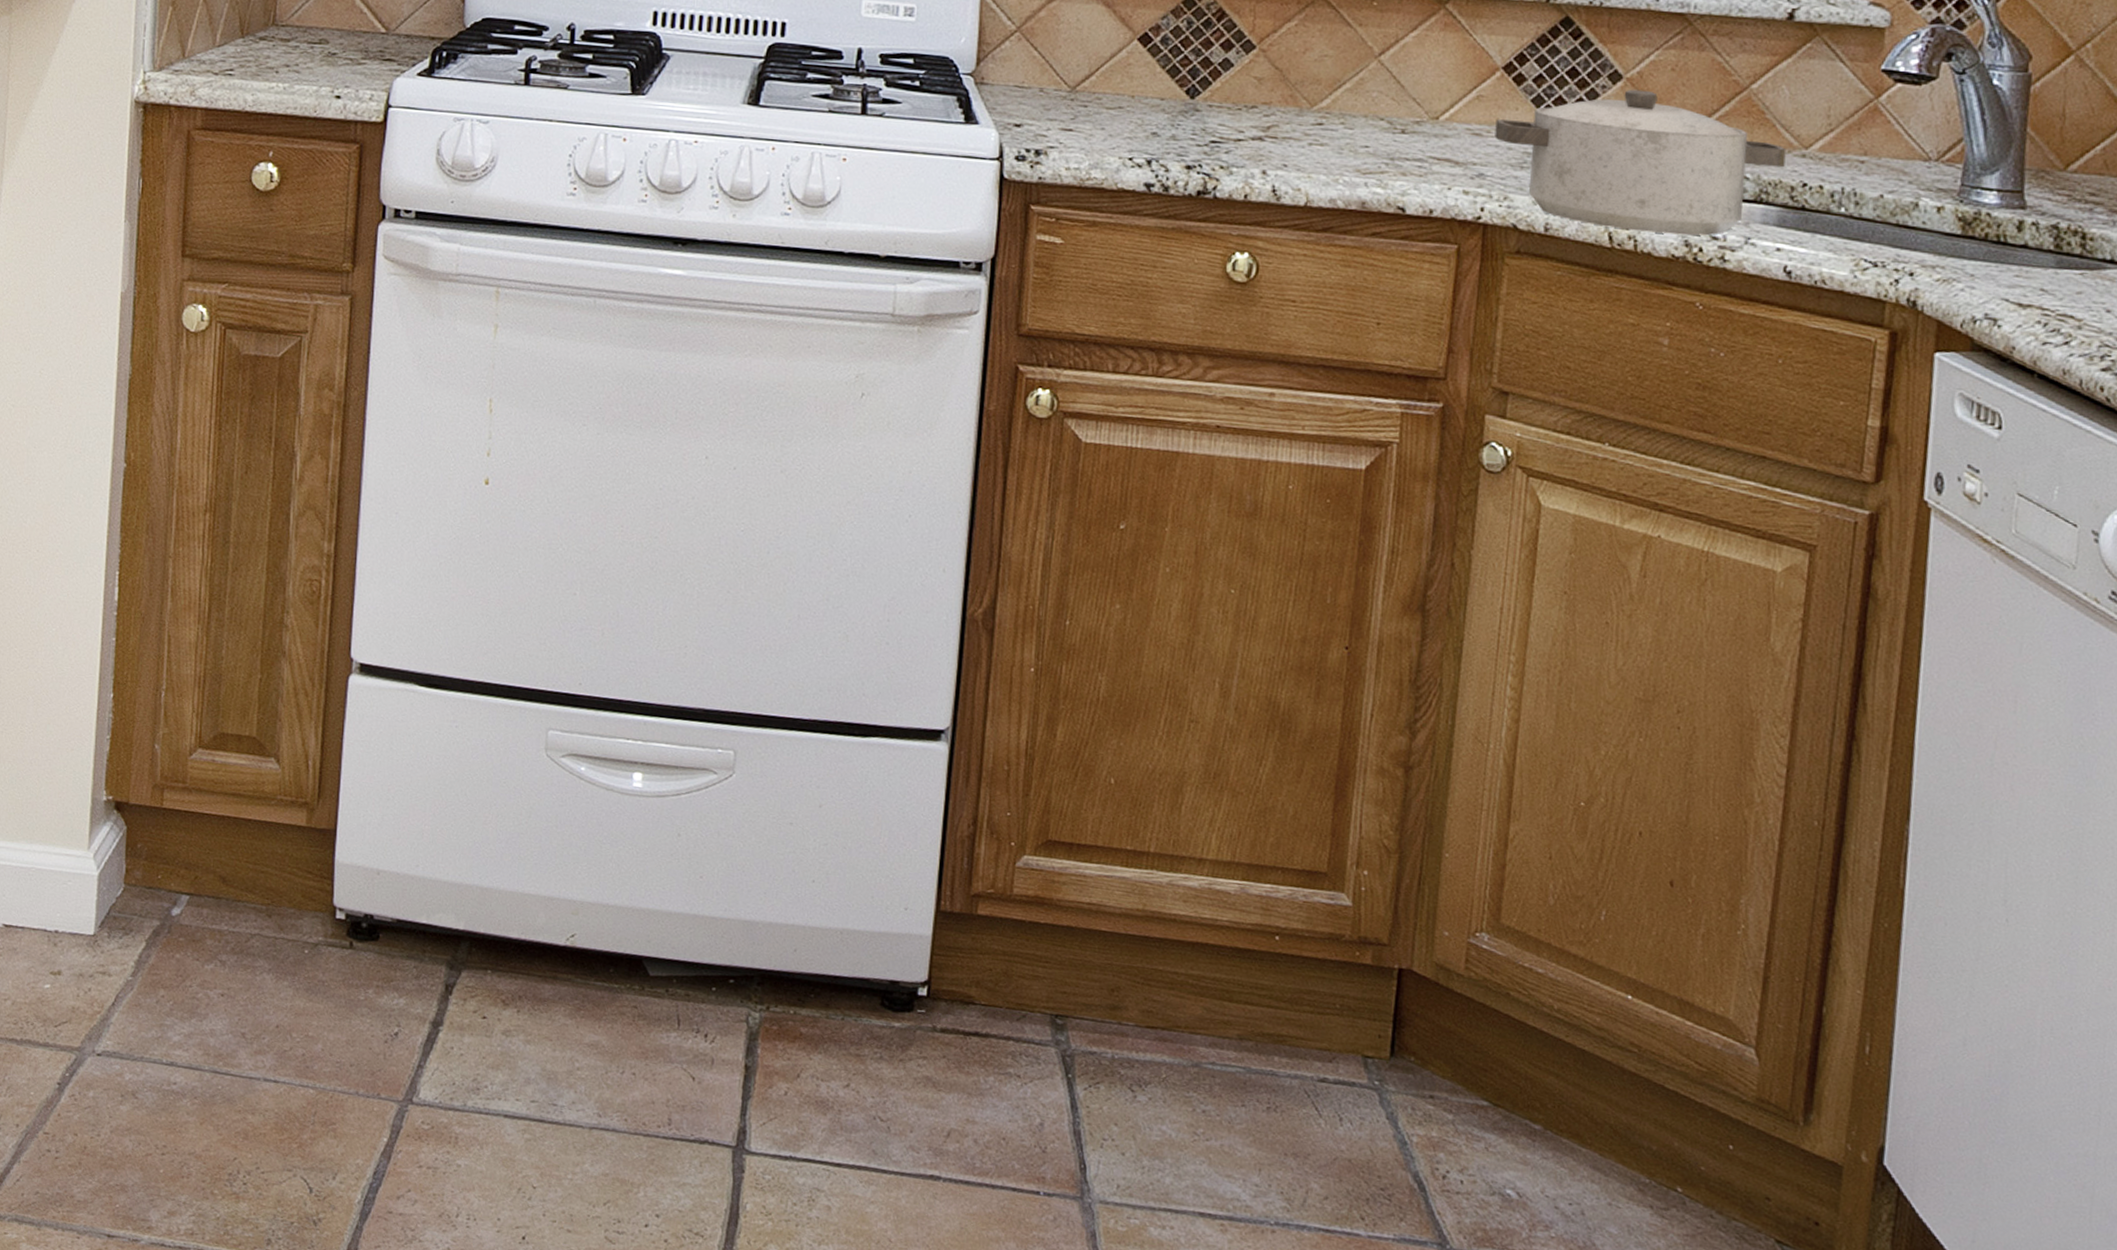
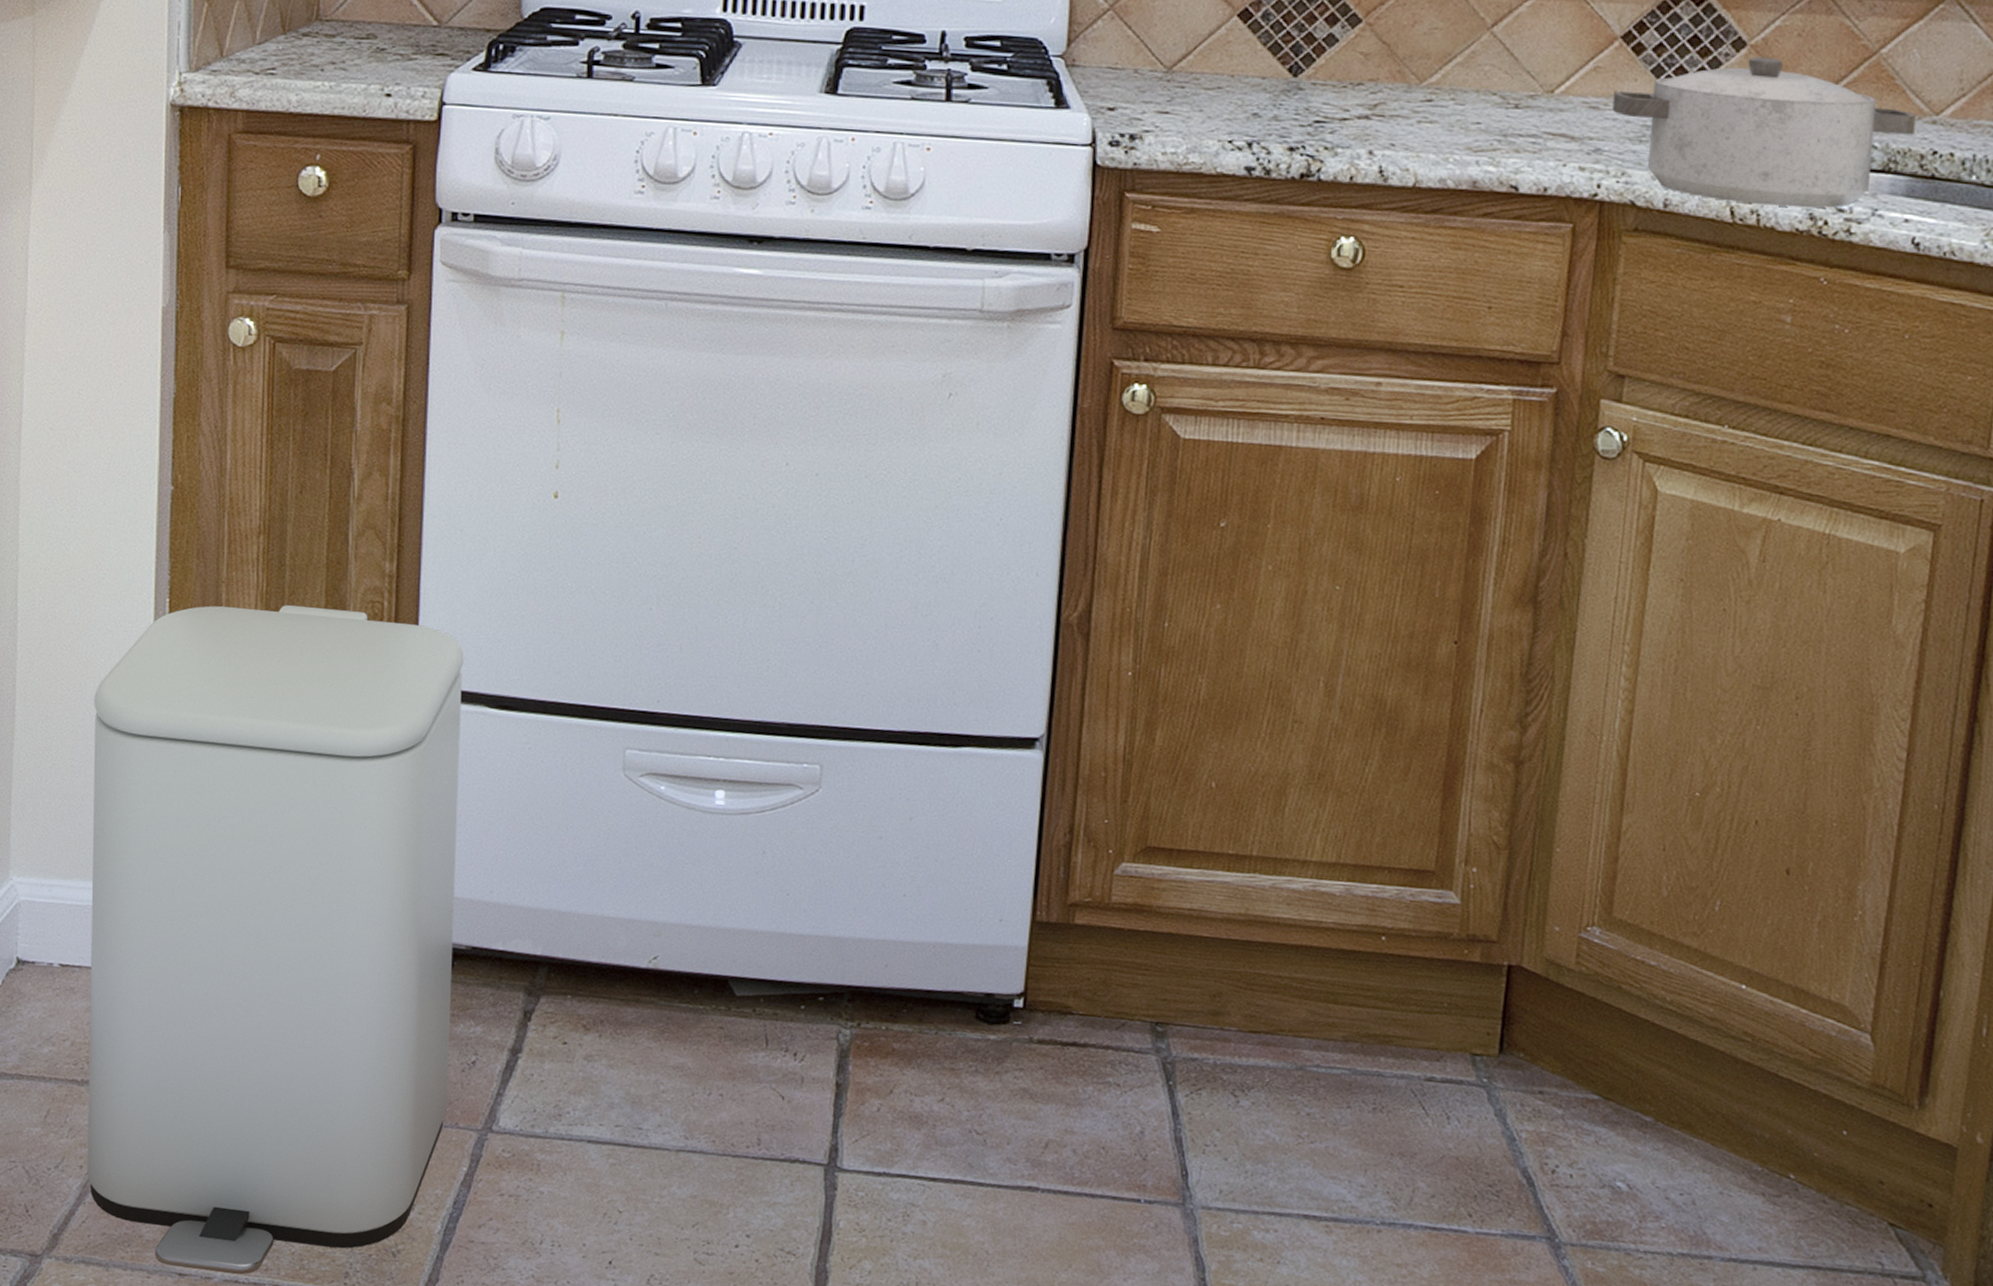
pedal bin: none [23,579,397,1238] -> present [87,605,464,1275]

